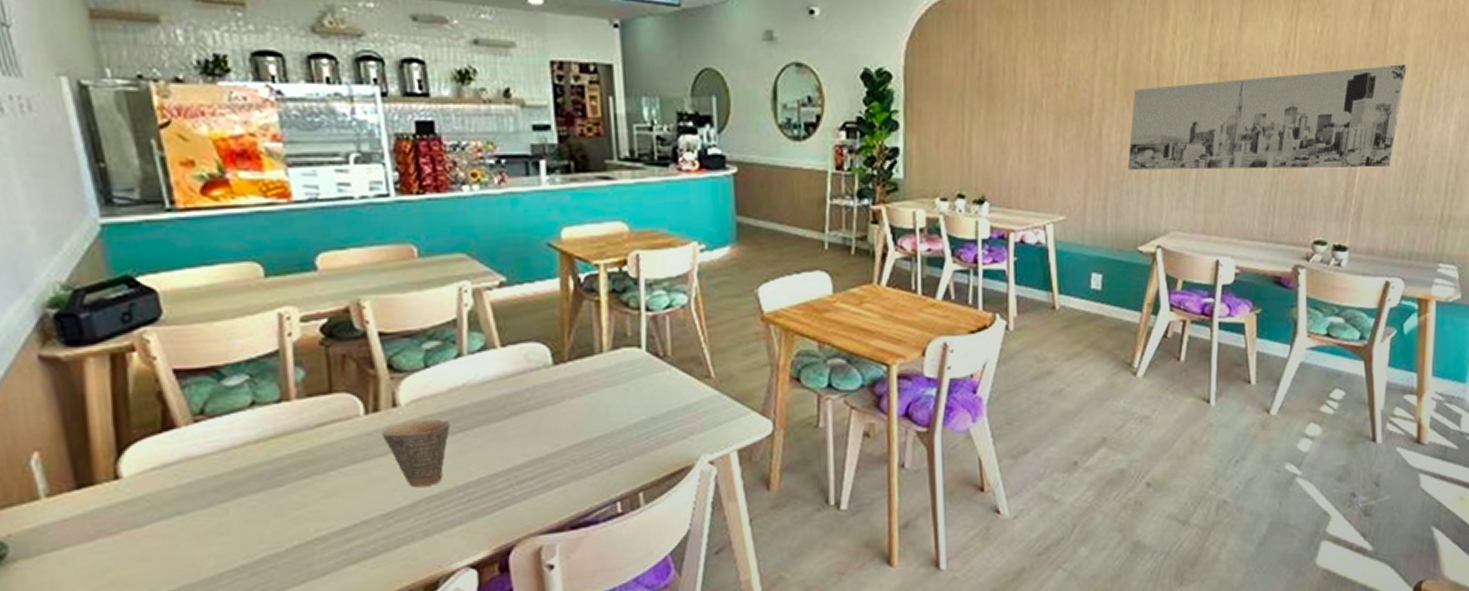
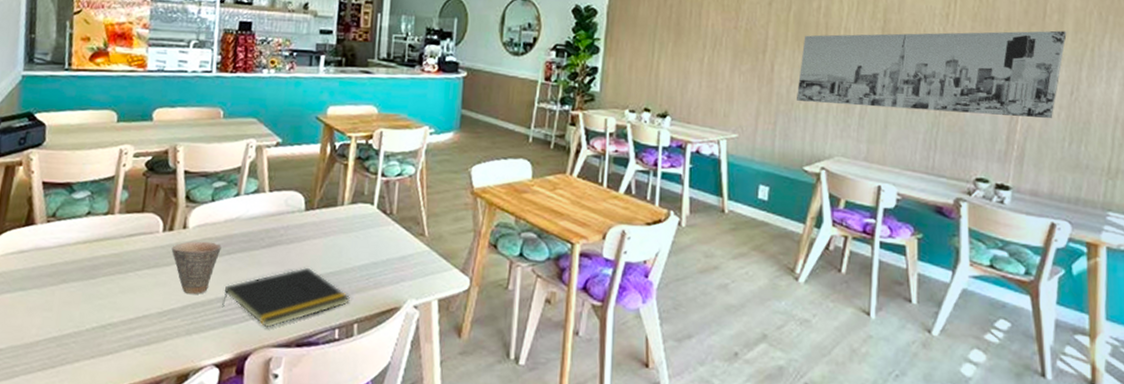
notepad: none [464,434,629,513] -> present [222,267,350,328]

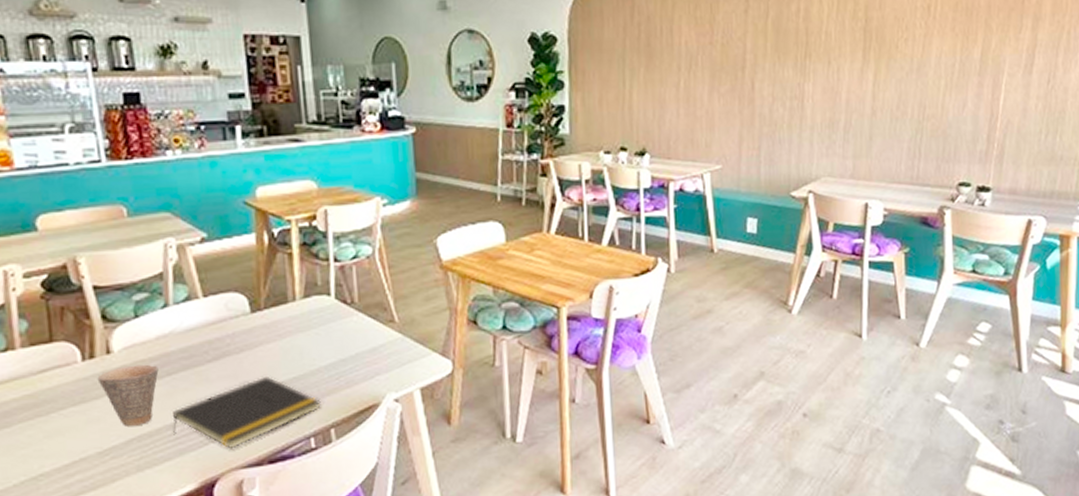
wall art: present [797,30,1067,119] -> none [780,14,1045,120]

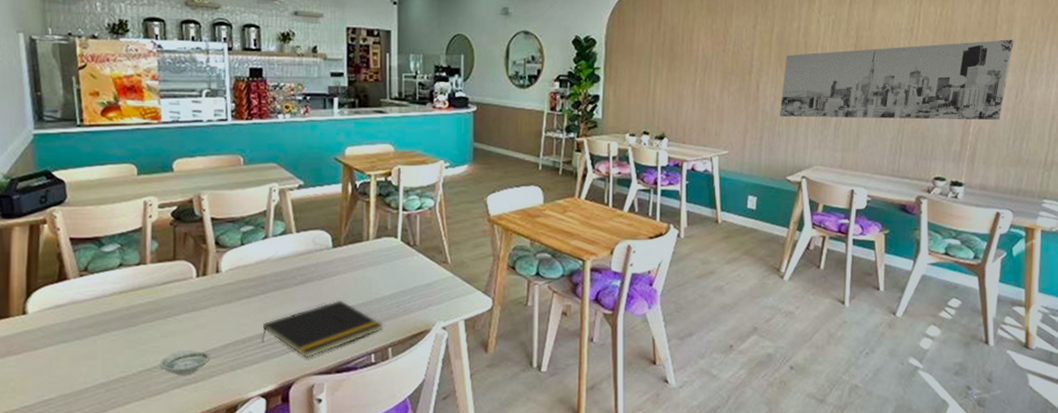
saucer: none [46,450,111,481] -> present [159,350,211,374]
cup: present [97,364,159,427] -> none [207,283,255,334]
wall art: none [780,14,1045,120] -> present [780,39,1014,121]

